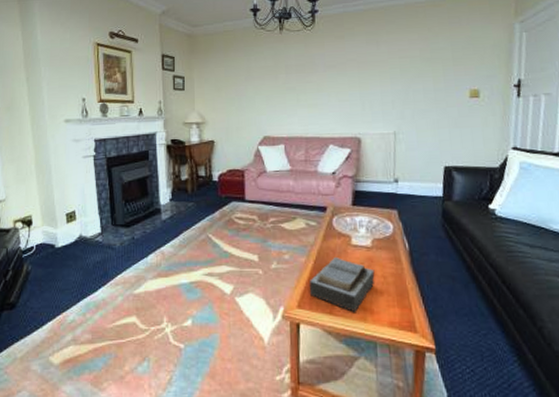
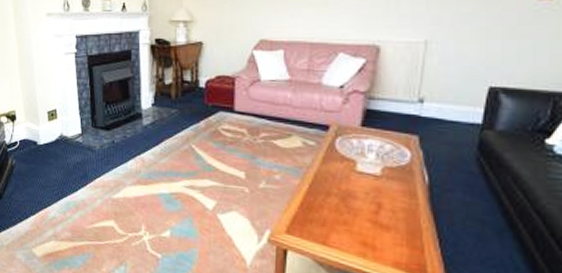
bible: present [309,256,375,313] -> none [300,182,382,247]

